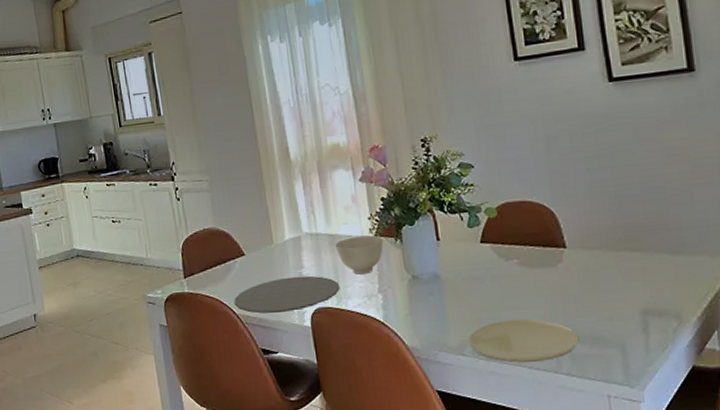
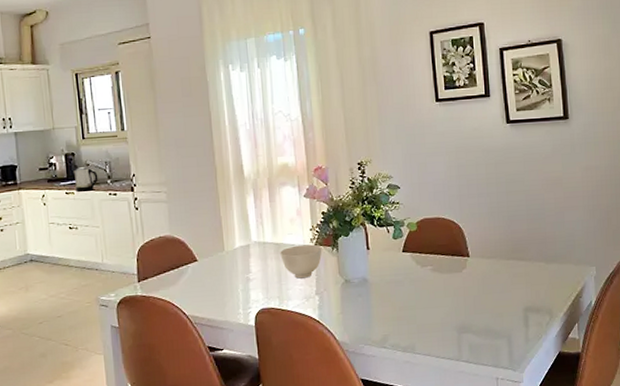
kettle: none [112,156,138,184] -> present [73,167,98,193]
placemat: present [234,275,340,313] -> none [185,279,282,314]
plate: present [468,318,580,363] -> none [389,315,477,353]

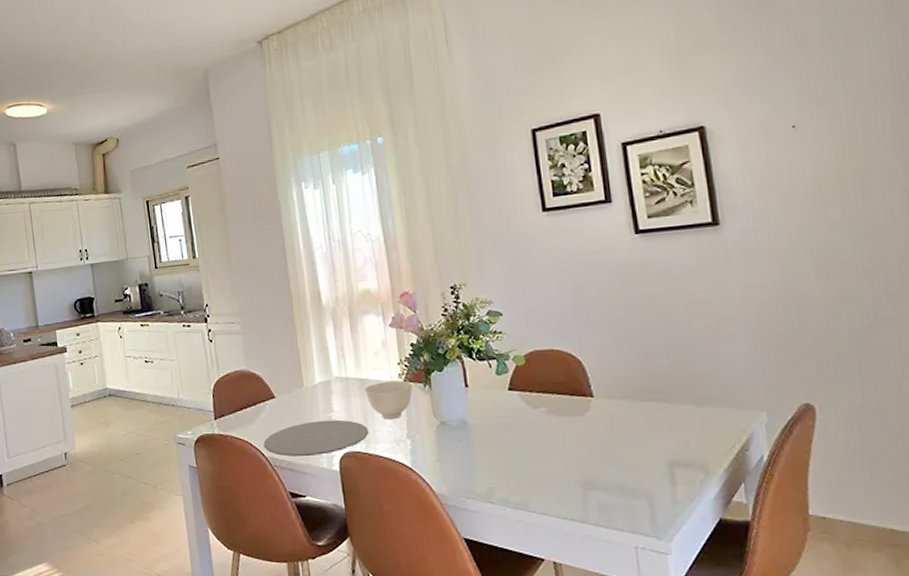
kettle: present [73,167,98,193] -> none [147,297,172,325]
placemat: none [185,279,282,314] -> present [263,419,369,456]

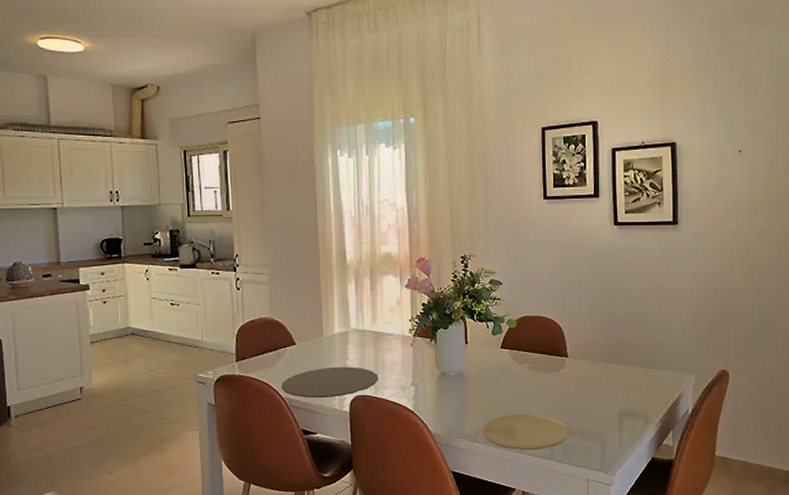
kettle: none [147,297,172,325] -> present [177,244,202,270]
bowl: present [365,380,413,419] -> none [378,335,421,368]
plate: none [496,467,607,511] -> present [483,413,570,450]

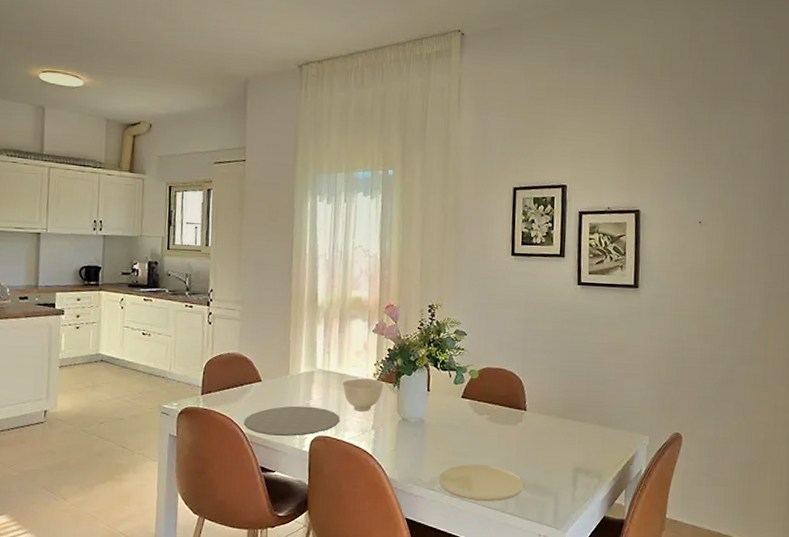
kettle: present [177,244,202,270] -> none [154,276,177,301]
bowl: none [378,335,421,368] -> present [342,378,384,412]

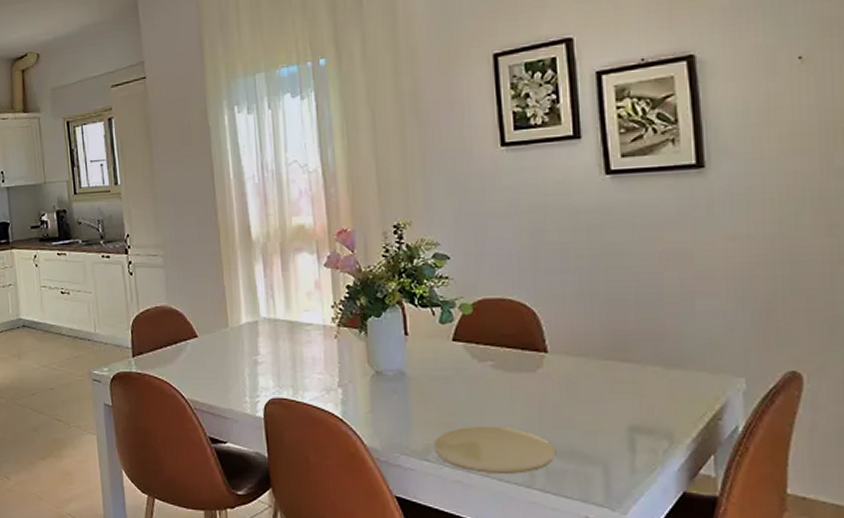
placemat: present [244,406,340,436] -> none [183,363,297,400]
bowl: present [342,378,384,412] -> none [294,325,347,366]

